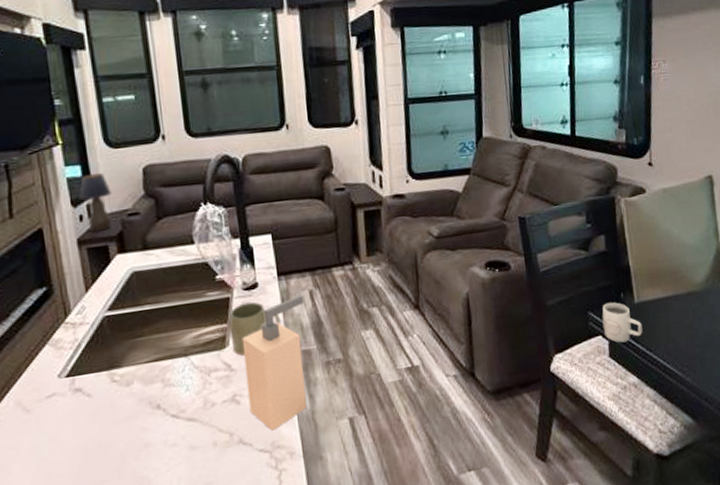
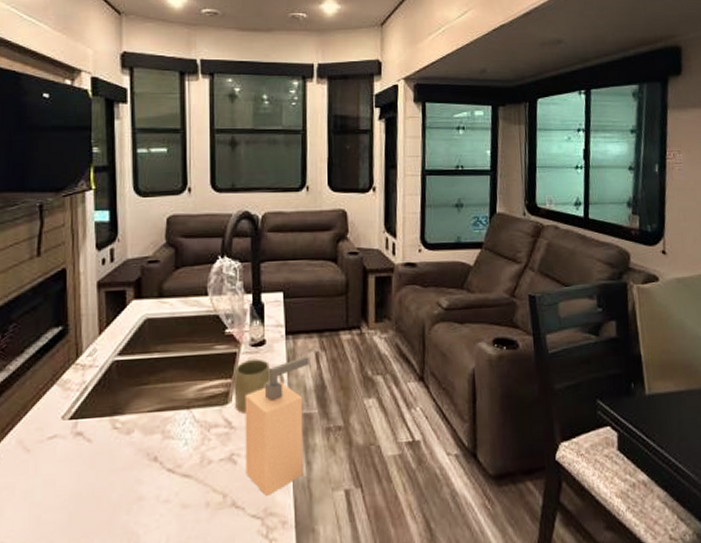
table lamp: present [78,173,113,232] -> none [104,219,136,276]
mug: present [602,302,643,343] -> none [611,391,654,436]

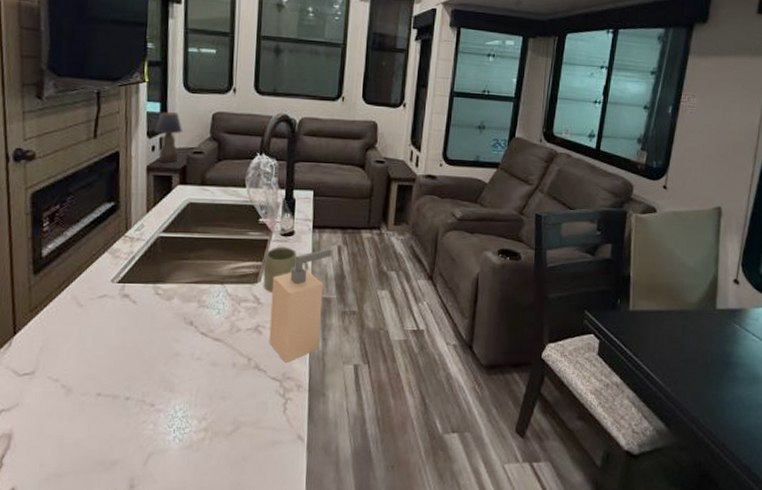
table lamp: none [104,219,136,276] -> present [154,111,184,162]

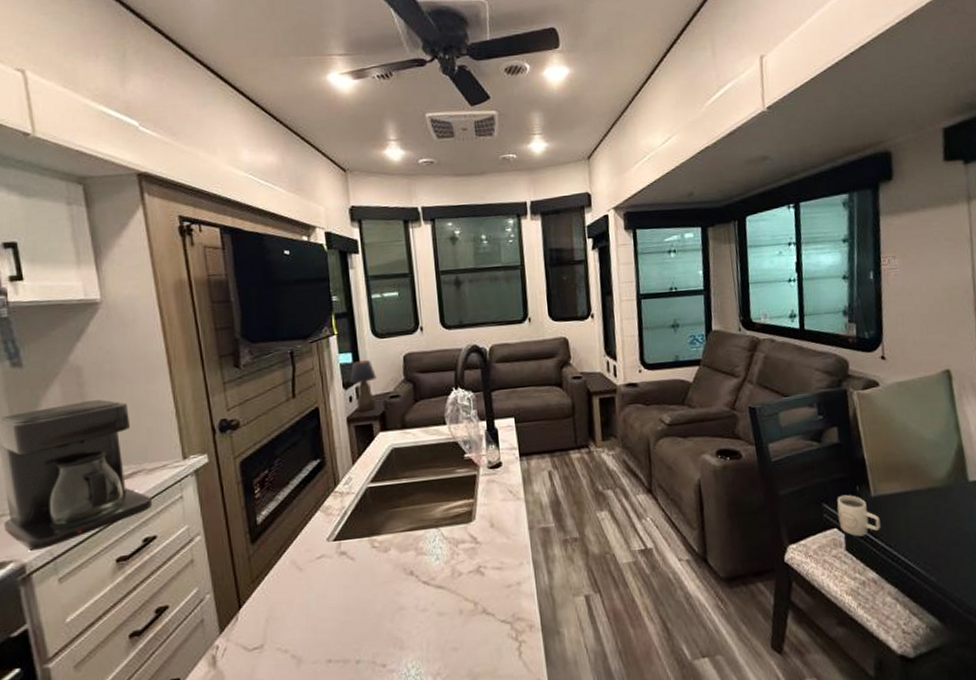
mug: present [263,246,309,292] -> none [475,479,522,530]
soap dispenser: present [269,248,332,363] -> none [486,474,545,603]
mug: none [596,305,633,344] -> present [837,494,881,537]

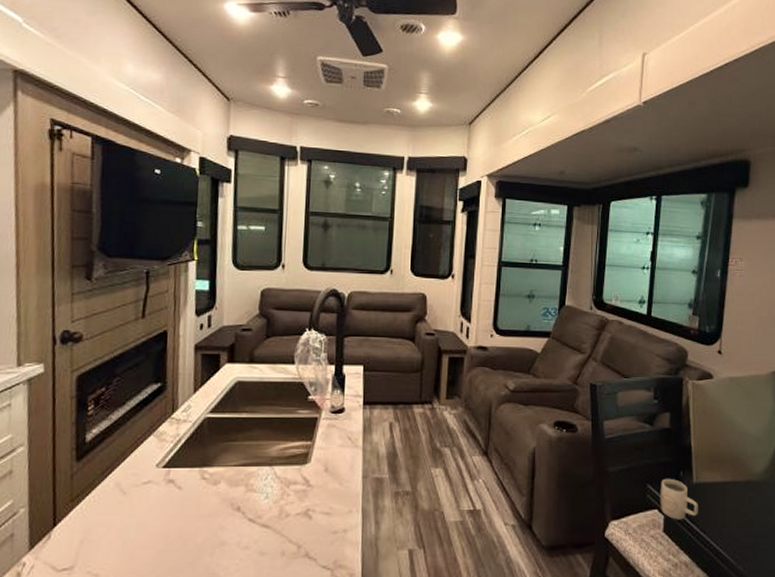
table lamp: present [349,359,378,412] -> none [202,289,232,340]

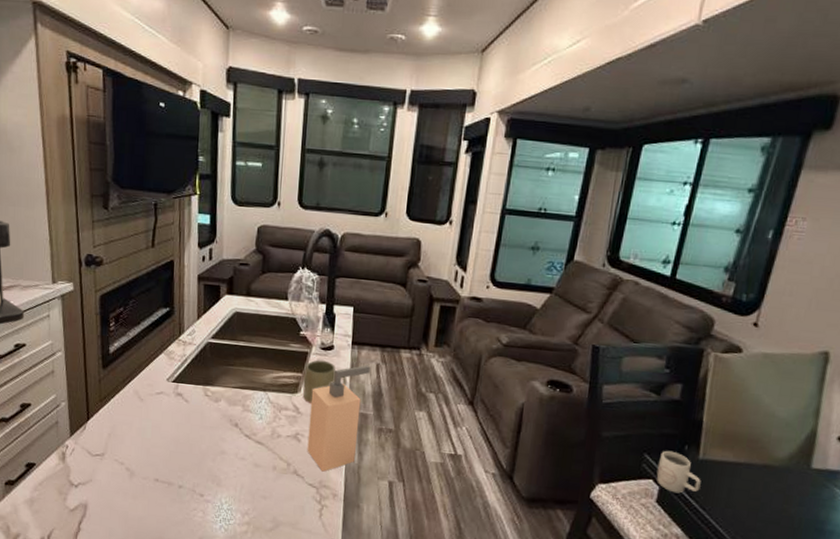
mug: none [312,425,360,473] -> present [302,360,347,403]
soap dispenser: none [319,425,384,550] -> present [307,365,371,472]

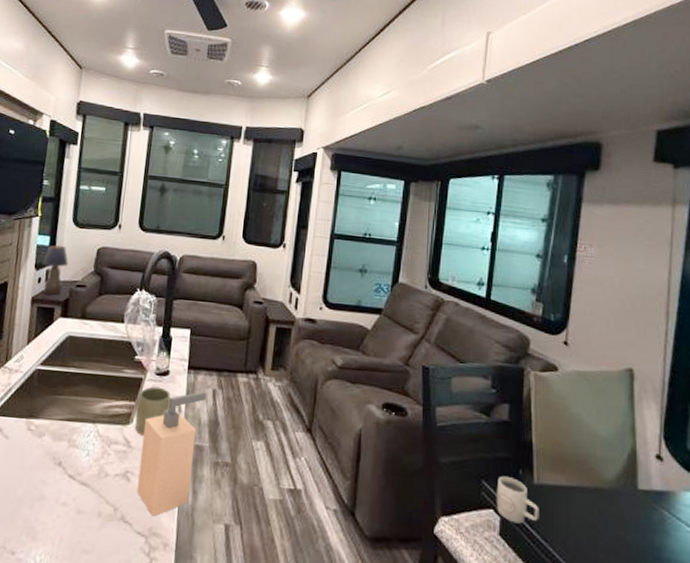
table lamp: none [204,223,231,273] -> present [42,245,69,295]

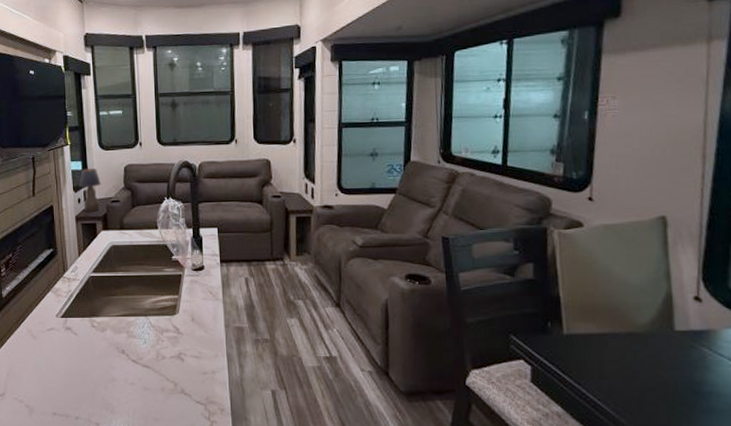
mug: present [134,386,183,435] -> none [180,280,220,323]
soap dispenser: present [136,391,207,516] -> none [189,280,240,388]
mug: present [496,475,539,524] -> none [525,329,571,371]

